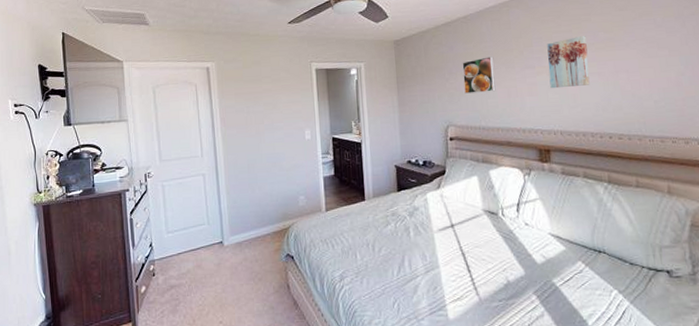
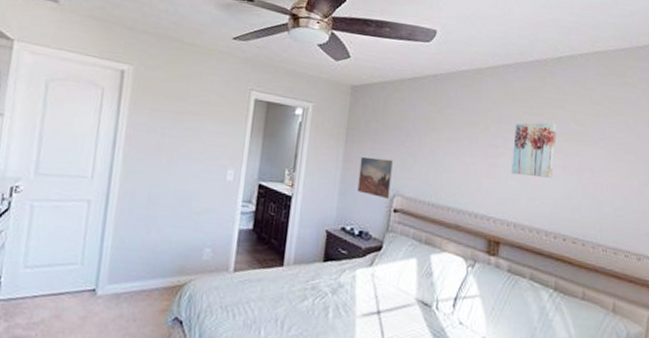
wall art: none [413,97,444,131] -> present [357,157,393,200]
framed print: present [462,56,496,94] -> none [419,124,458,166]

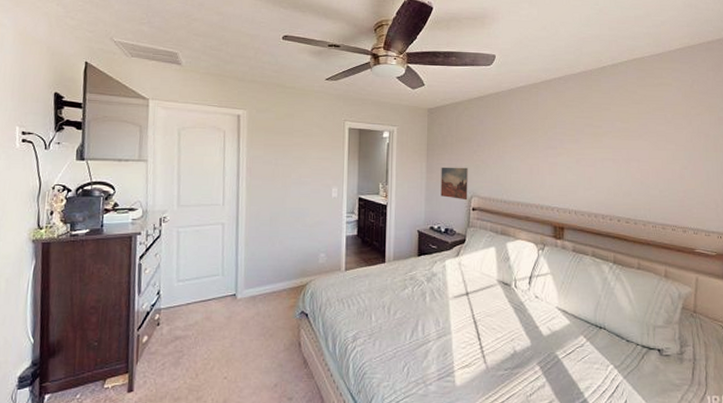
wall art: present [511,122,556,178] -> none [569,123,605,170]

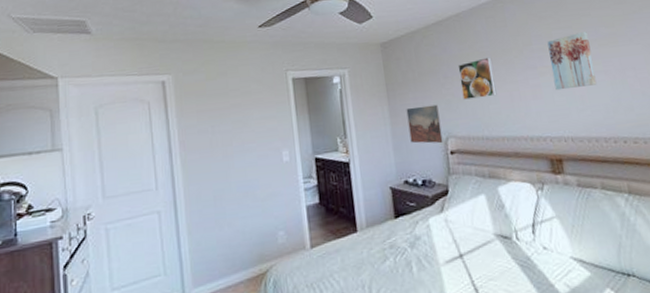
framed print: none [490,133,520,167] -> present [457,57,497,100]
wall art: none [569,123,605,170] -> present [547,32,597,91]

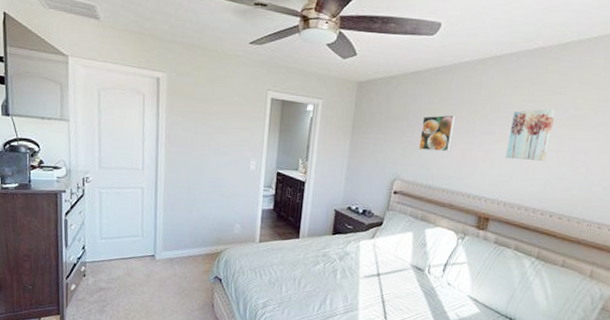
wall art: present [406,104,443,144] -> none [362,146,394,183]

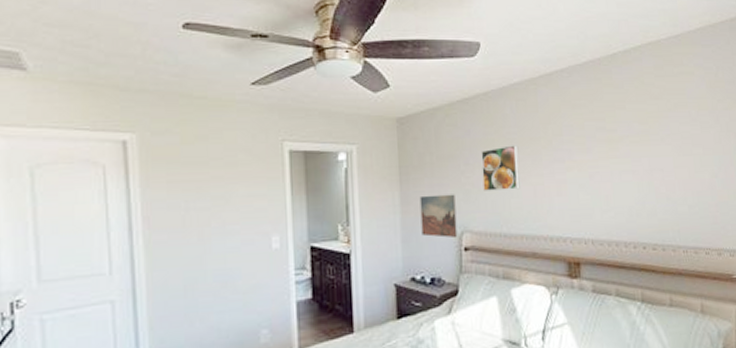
wall art: none [362,146,394,183] -> present [419,194,458,239]
wall art: present [505,109,555,161] -> none [578,126,624,188]

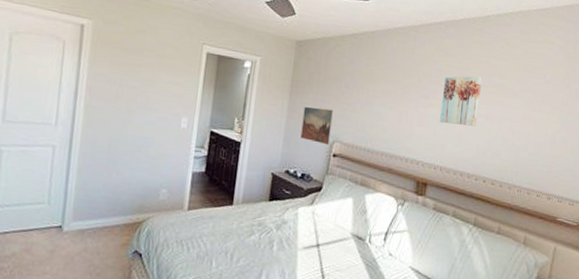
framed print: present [481,145,520,191] -> none [357,77,393,115]
wall art: none [578,126,624,188] -> present [440,76,482,126]

